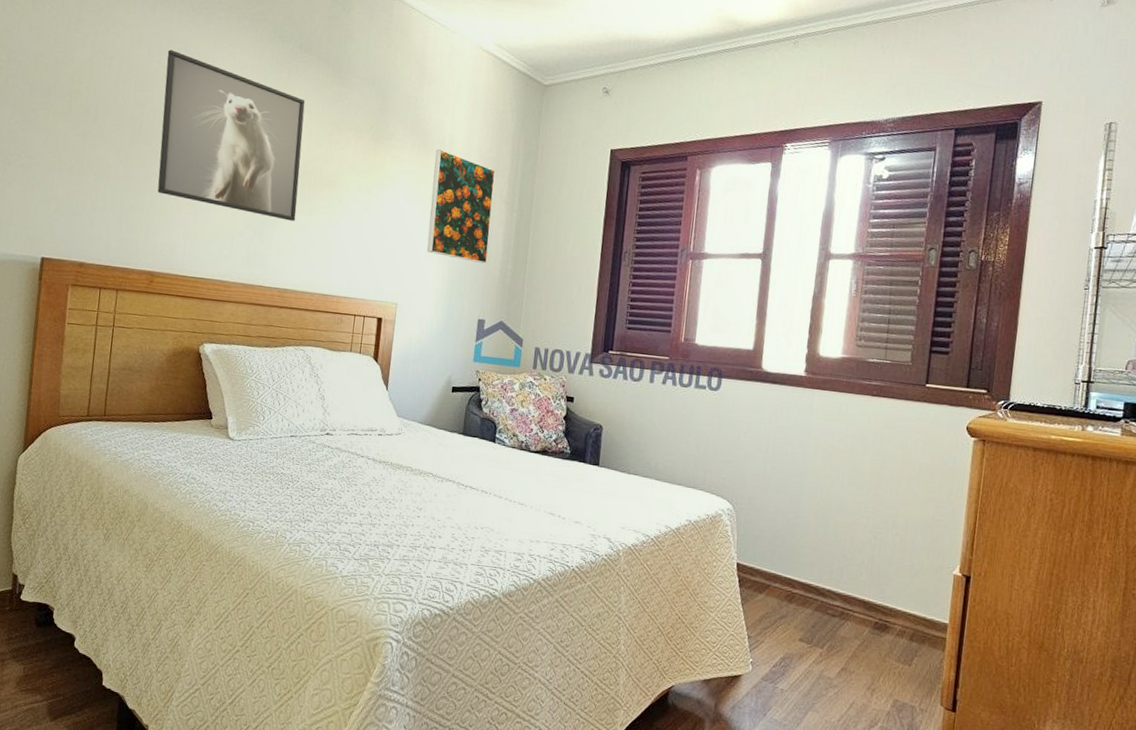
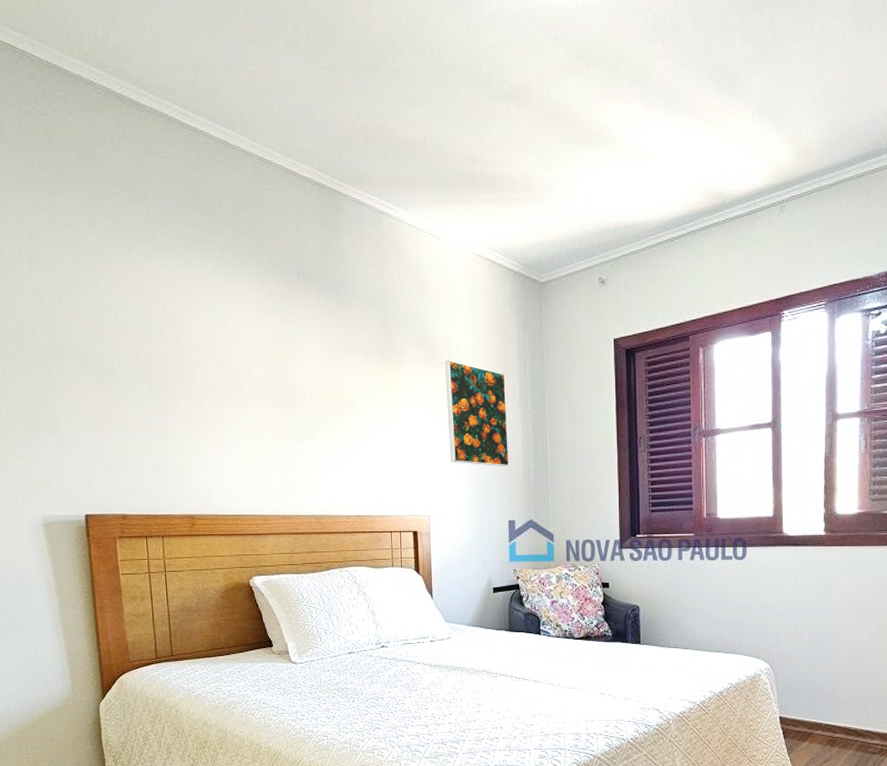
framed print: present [157,49,305,221] -> none [169,295,320,449]

